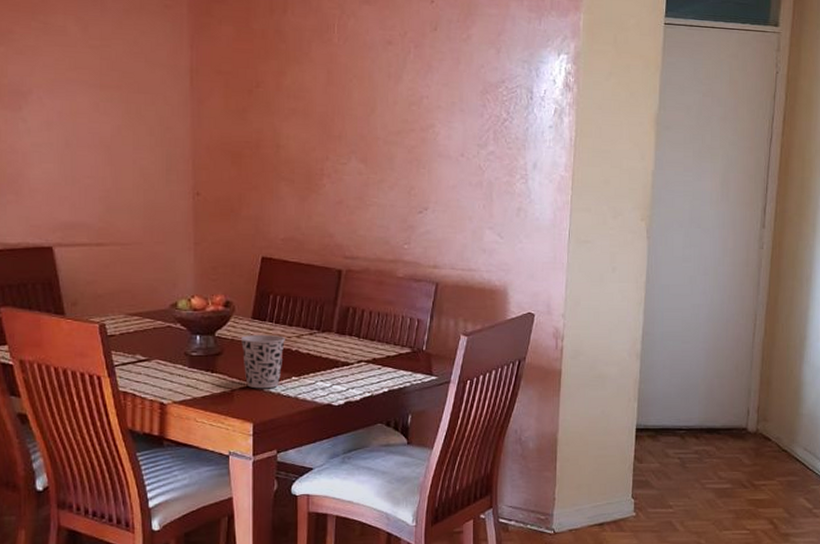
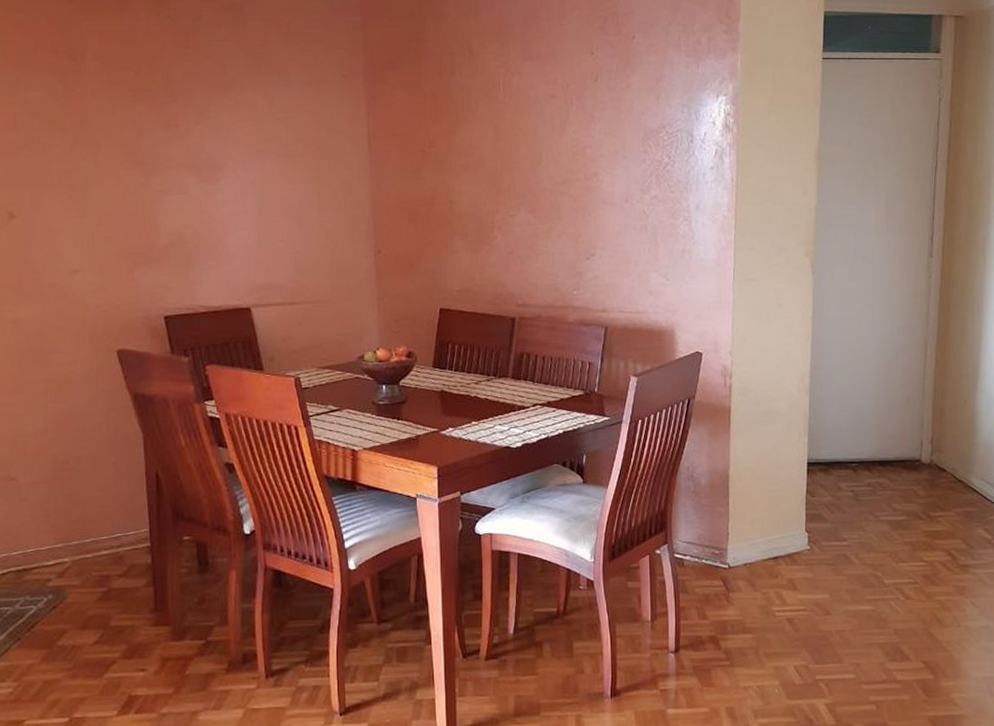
cup: present [240,334,285,389] -> none [423,382,464,434]

